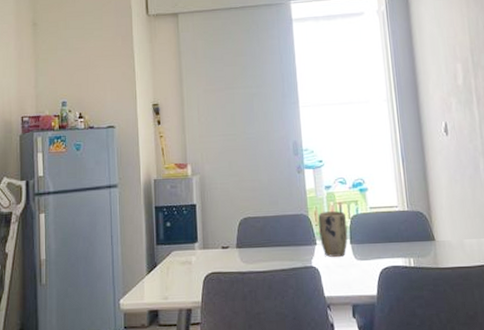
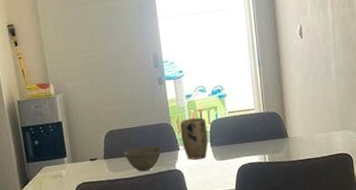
bowl: none [258,237,298,266] -> present [124,145,162,172]

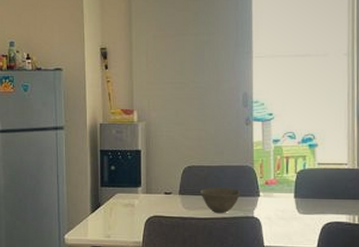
plant pot: present [180,117,209,160] -> none [264,165,293,209]

